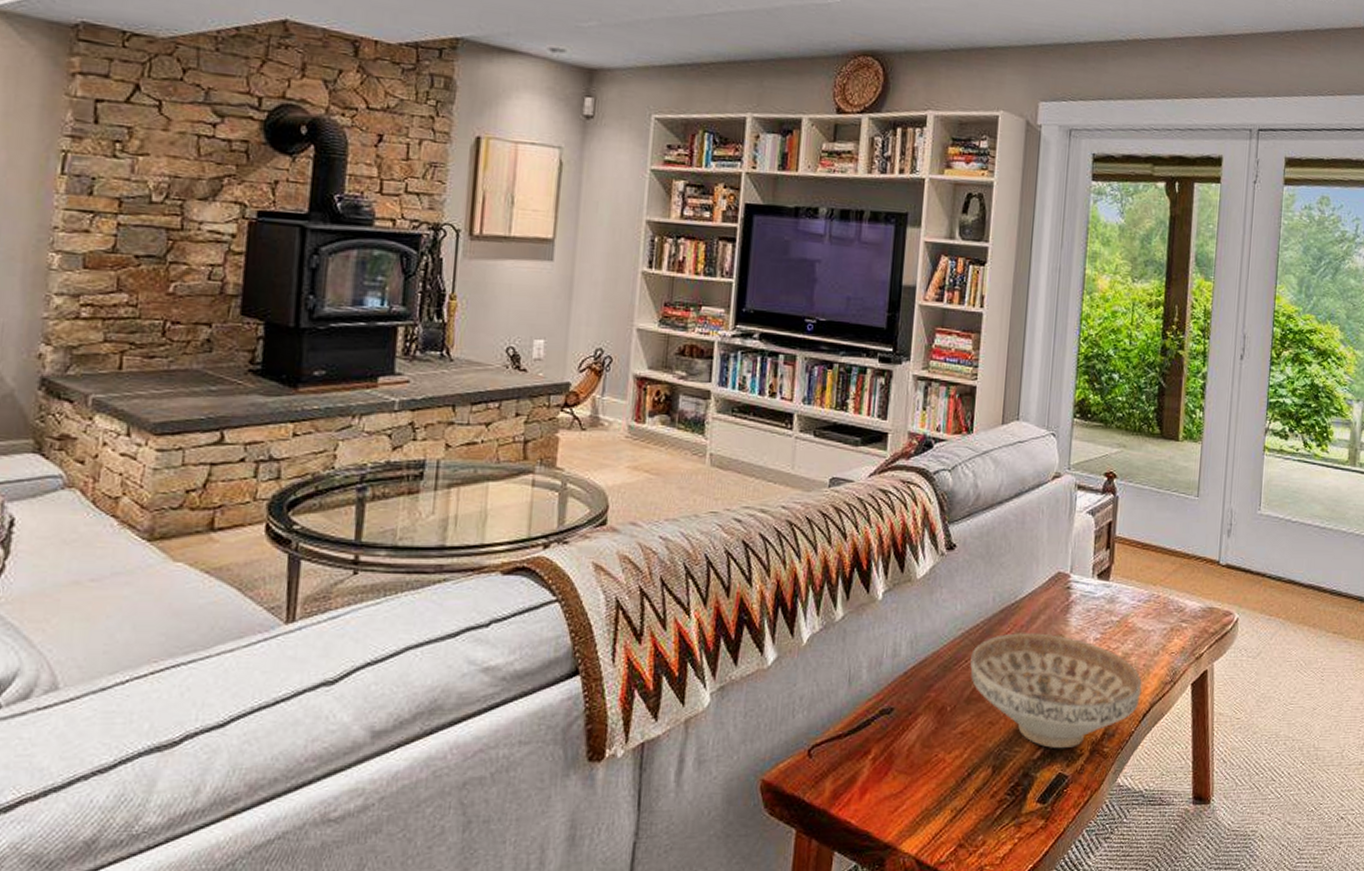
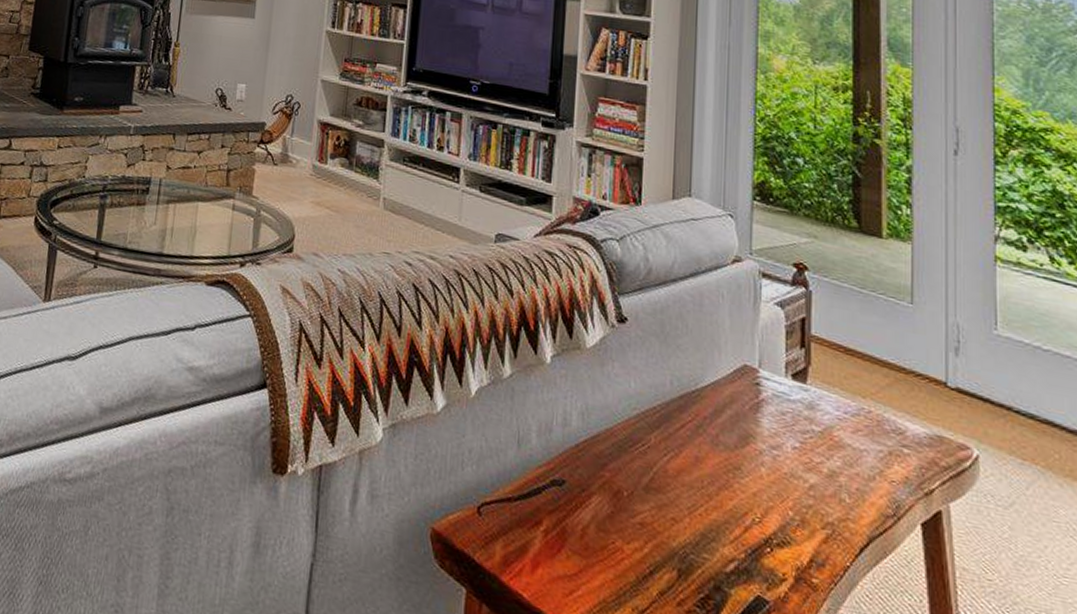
decorative bowl: present [970,633,1142,749] -> none [648,422,856,569]

